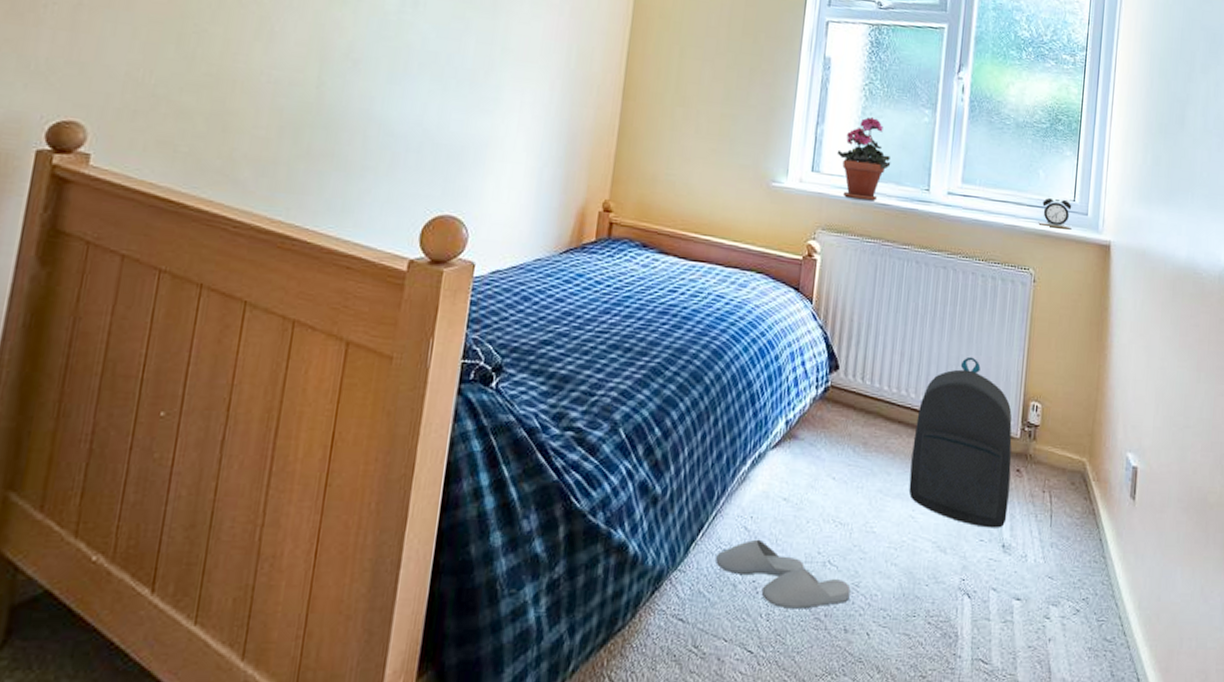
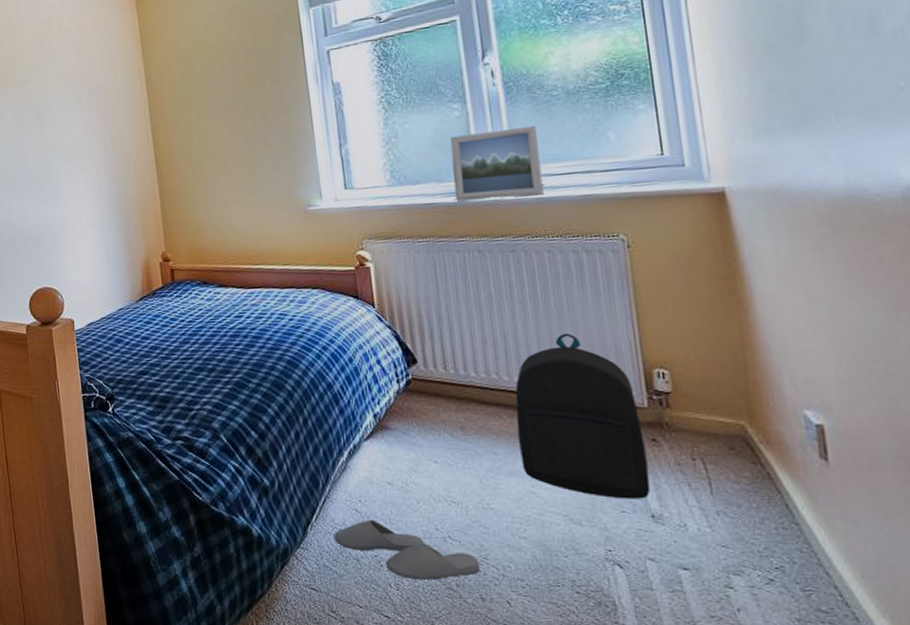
potted plant: present [837,116,891,202] -> none [366,125,427,206]
picture frame: none [908,141,988,217] -> present [450,125,544,201]
alarm clock: present [1039,196,1072,230] -> none [620,153,666,189]

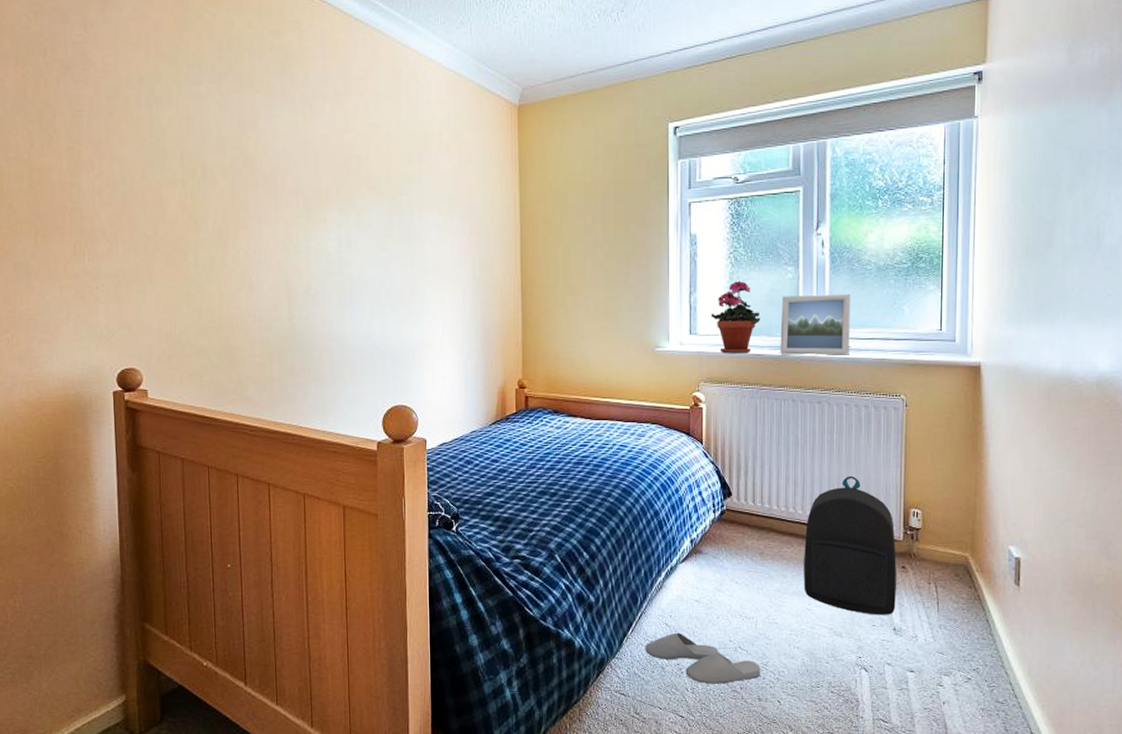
potted plant: none [366,125,427,206] -> present [710,280,761,355]

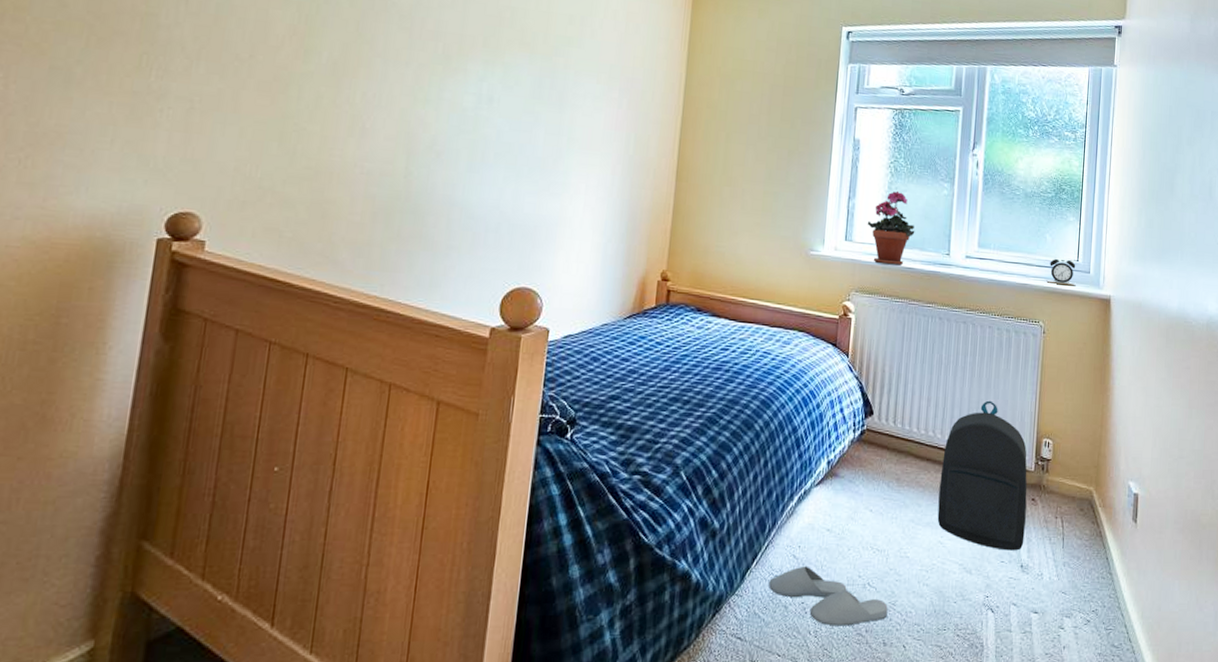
picture frame: present [780,293,851,356] -> none [931,211,1000,277]
alarm clock: none [908,328,940,357] -> present [1047,257,1076,286]

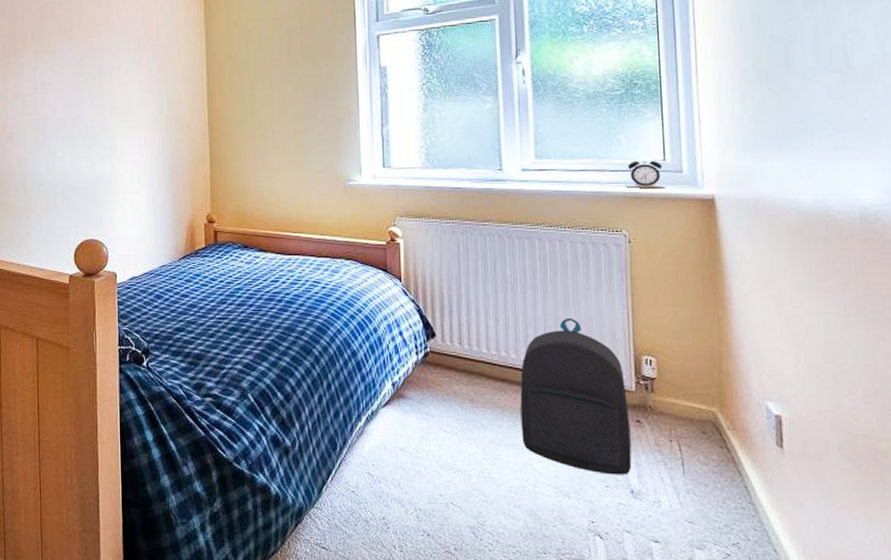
slippers: present [769,566,888,626] -> none [347,483,477,543]
potted plant: present [867,190,915,267] -> none [404,111,459,188]

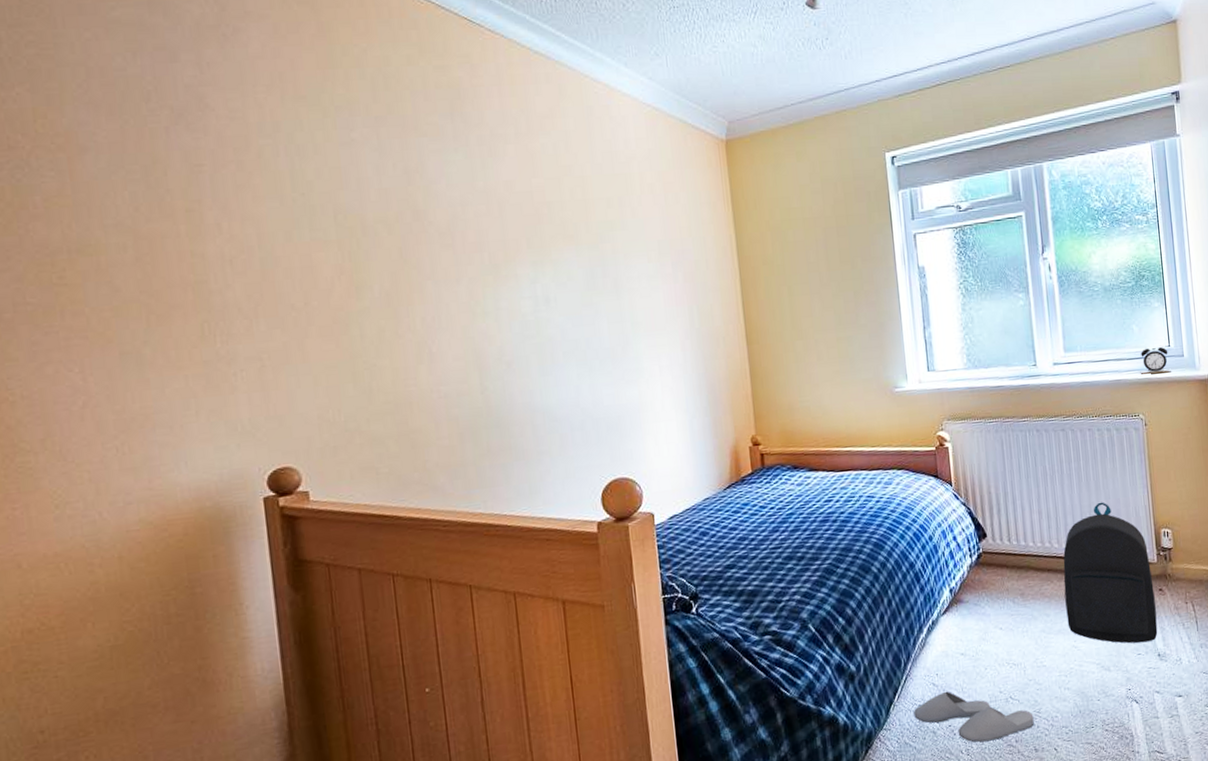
slippers: none [347,483,477,543] -> present [914,691,1034,743]

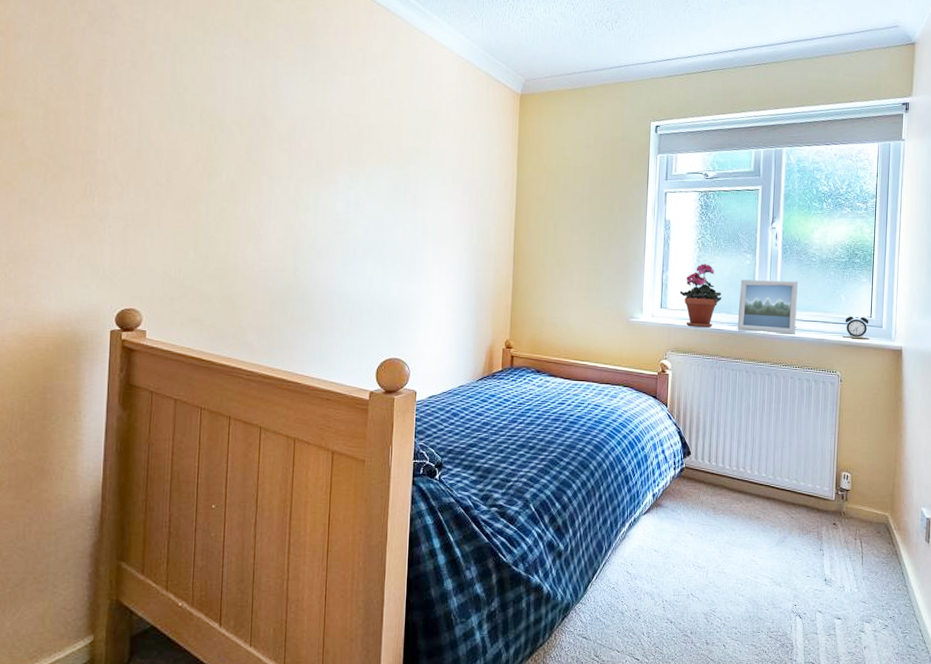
slippers: present [914,691,1034,743] -> none [607,580,709,629]
potted plant: none [947,311,997,389] -> present [679,263,722,329]
picture frame: none [1016,316,1087,384] -> present [737,279,799,334]
backpack: present [1063,502,1158,644] -> none [749,441,829,567]

